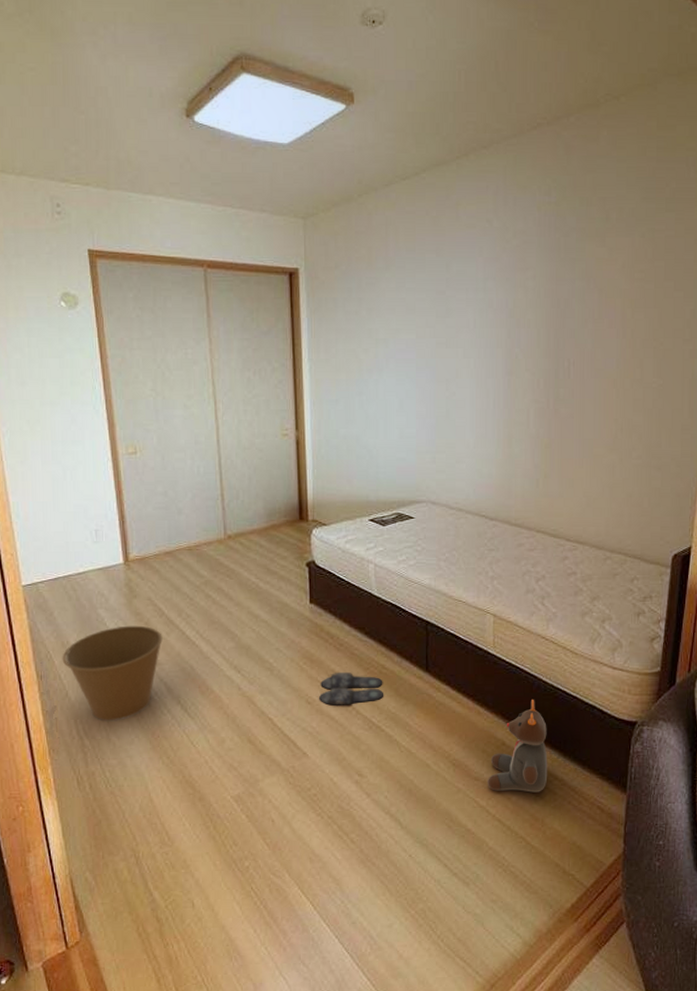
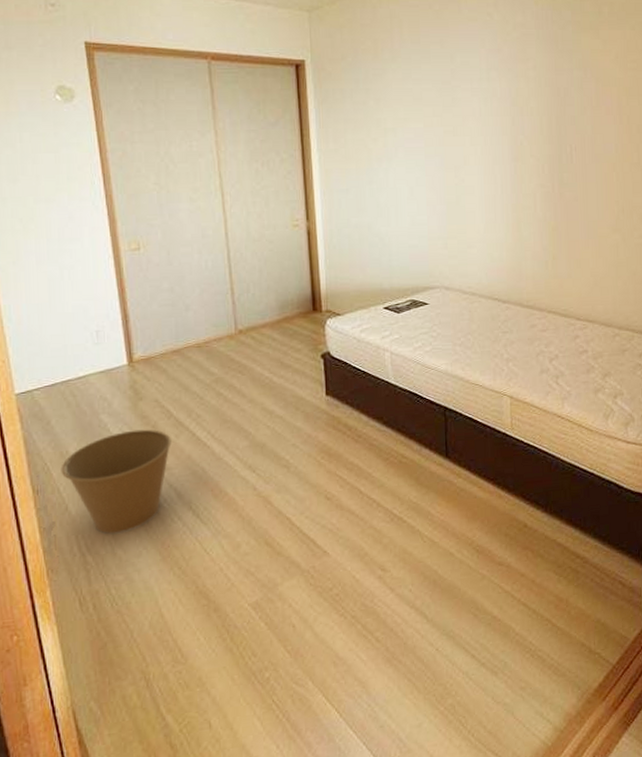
slippers: present [319,671,383,707] -> none [338,463,404,500]
teddy bear: present [488,700,548,793] -> none [511,479,570,575]

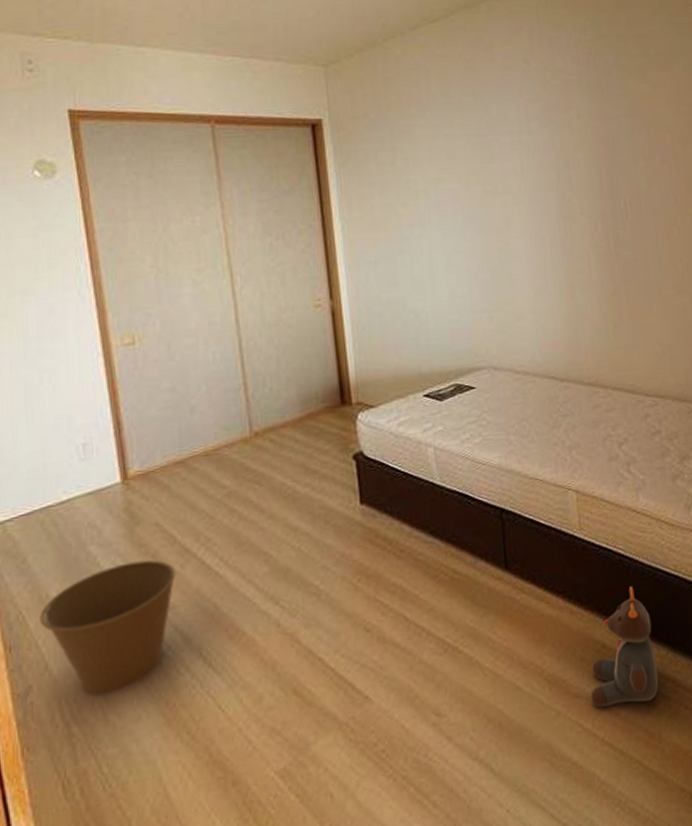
teddy bear: none [511,479,570,575] -> present [590,587,659,708]

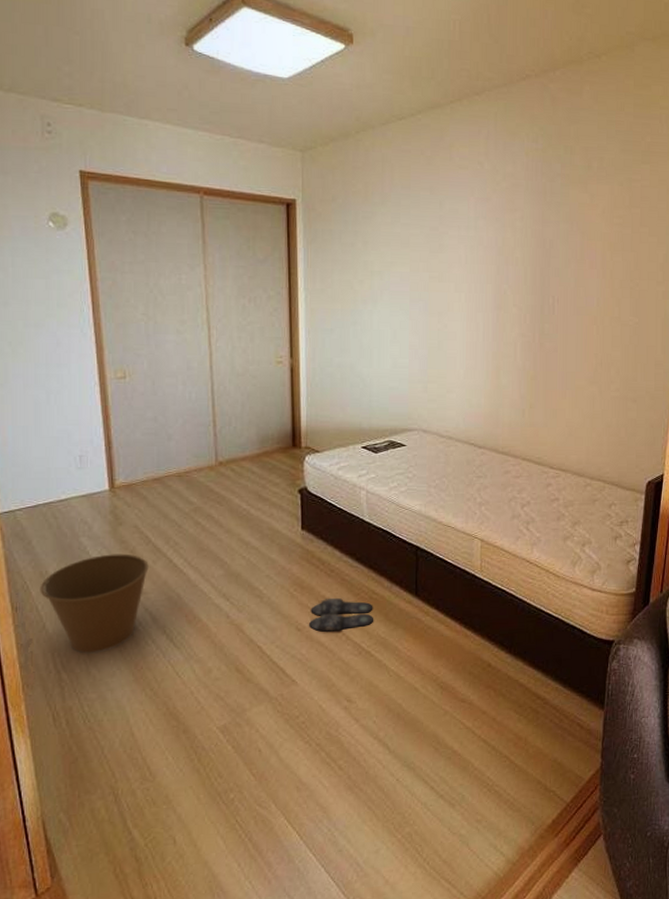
slippers: none [380,584,458,630] -> present [309,597,373,633]
teddy bear: present [590,587,659,708] -> none [474,622,531,712]

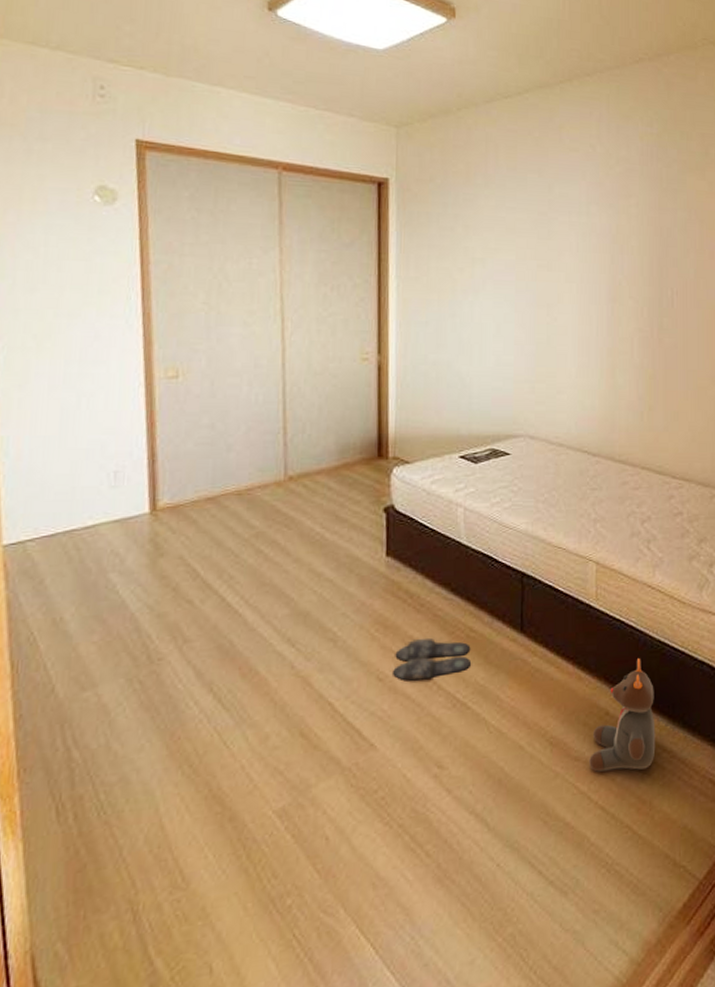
basket: present [40,553,149,653] -> none [50,592,195,723]
teddy bear: none [474,622,531,712] -> present [589,659,656,772]

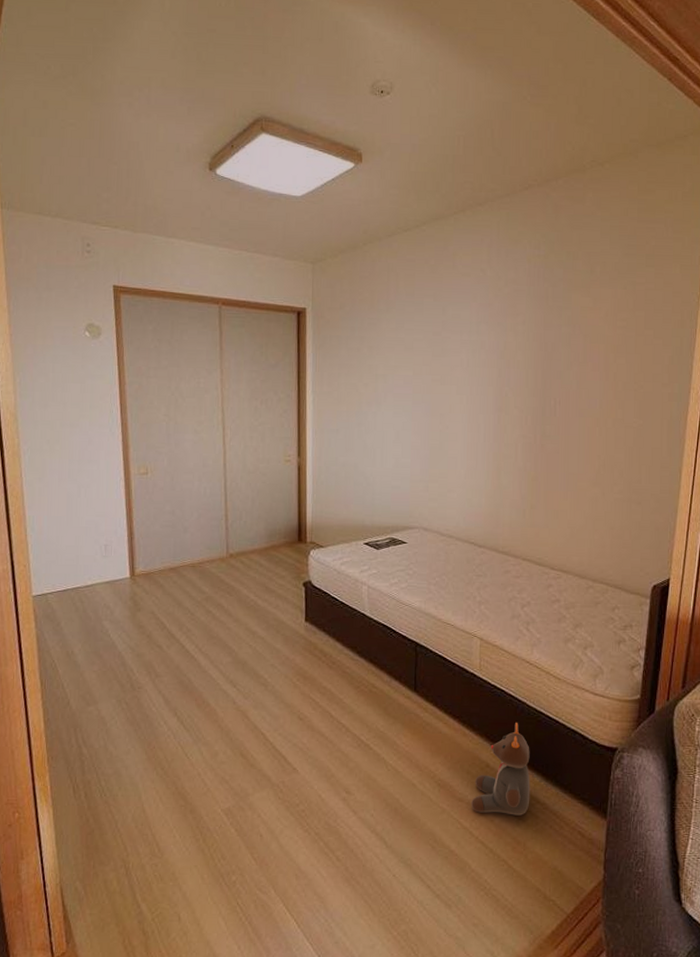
slippers: present [393,638,470,682] -> none [311,689,372,724]

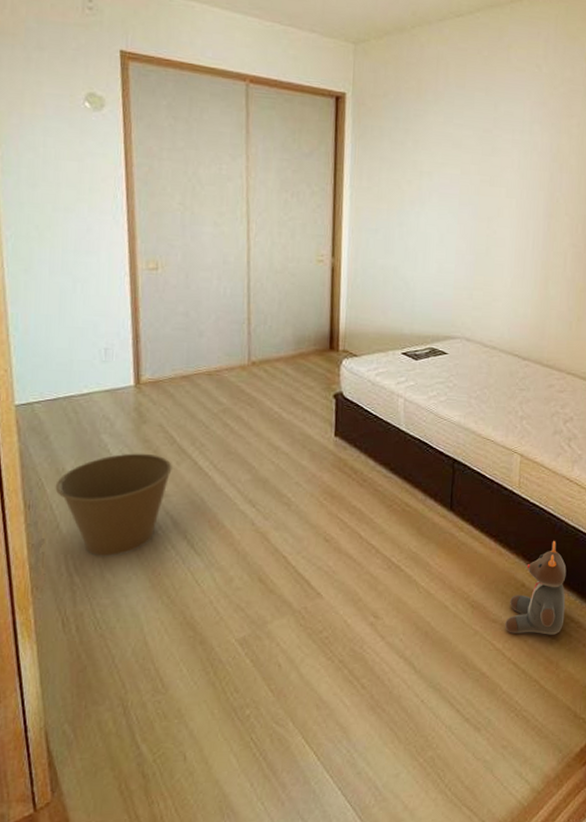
basket: none [66,637,163,730] -> present [55,453,172,556]

